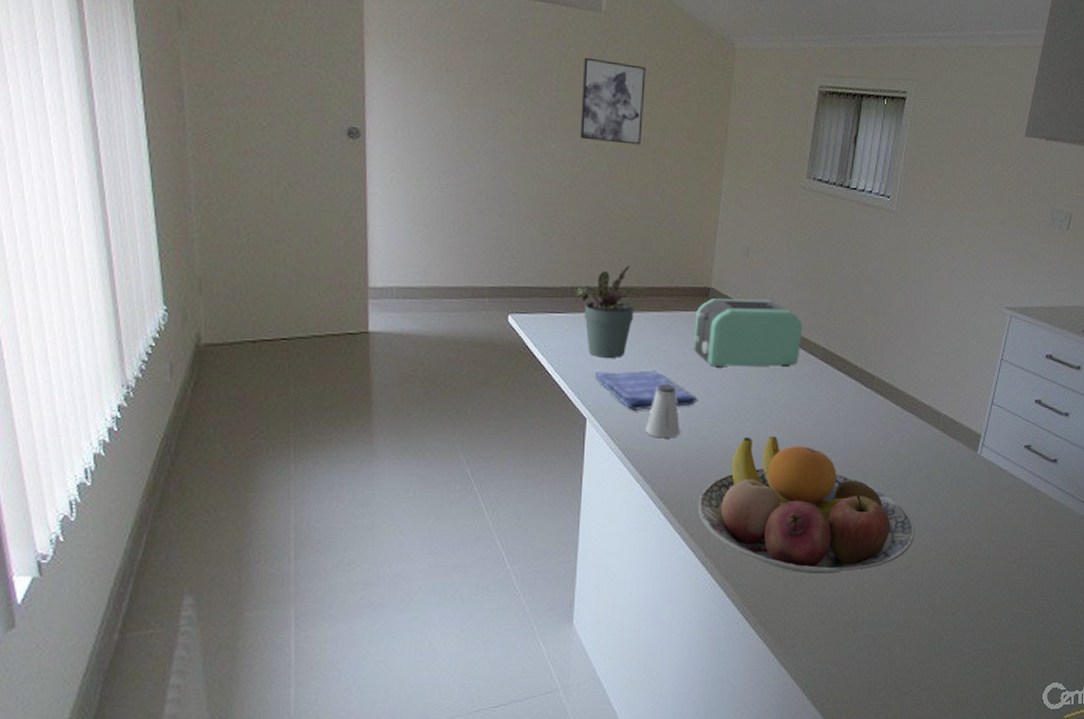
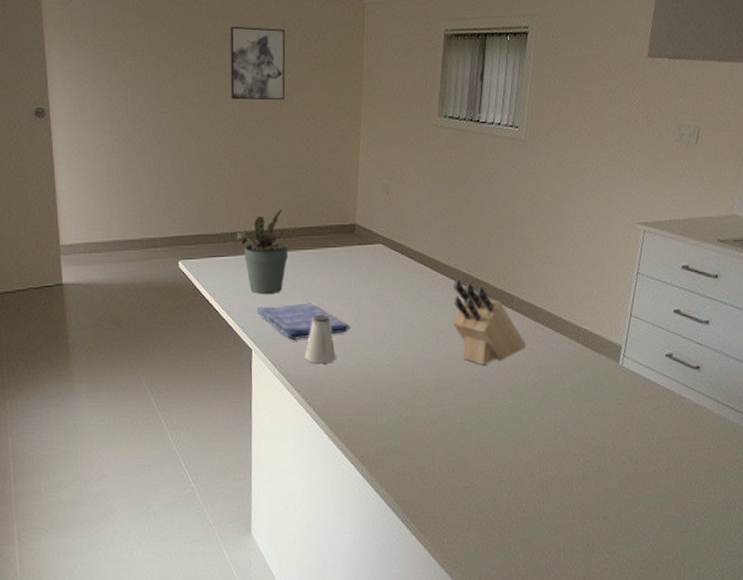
toaster: present [692,298,803,368] -> none [342,231,443,297]
fruit bowl: present [697,437,915,575] -> none [356,357,563,484]
knife block: none [808,354,884,448] -> present [452,279,526,365]

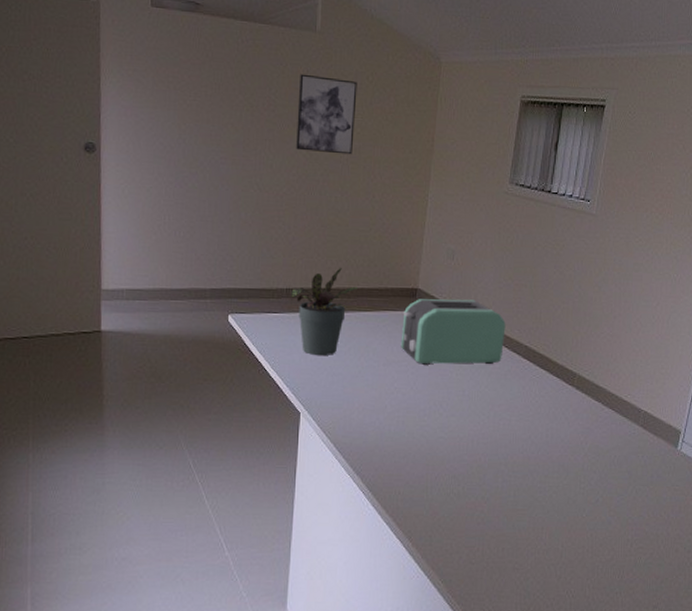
dish towel: present [257,302,349,340] -> none [309,367,404,405]
saltshaker: present [304,314,336,364] -> none [355,380,389,432]
toaster: none [342,231,443,297] -> present [400,299,506,365]
knife block: present [452,279,526,365] -> none [511,352,585,443]

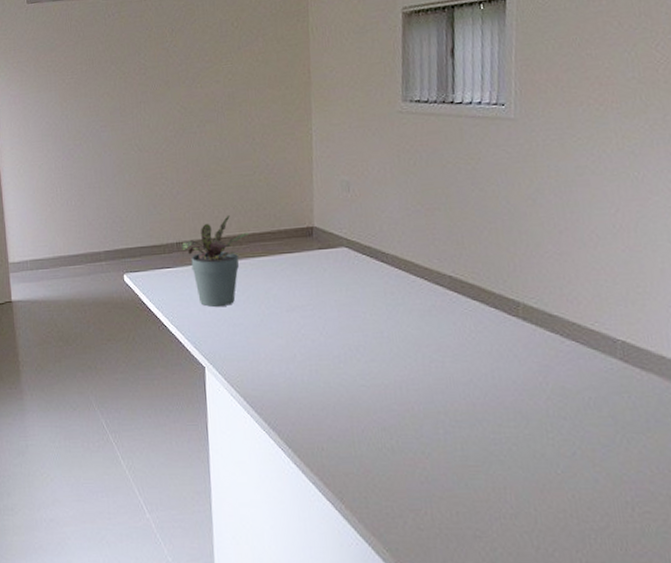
wall art: present [296,74,357,155] -> none [166,30,226,107]
toaster: present [400,299,506,365] -> none [300,231,423,307]

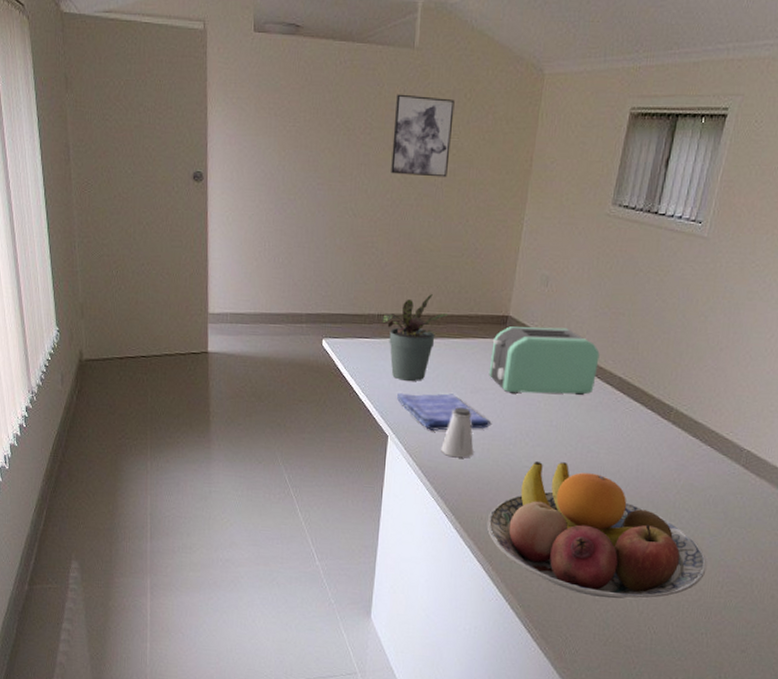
wall art: none [166,30,226,107] -> present [391,94,455,178]
dish towel: none [208,315,314,356] -> present [397,393,490,431]
saltshaker: none [264,328,301,384] -> present [441,407,474,458]
toaster: none [300,231,423,307] -> present [488,326,600,395]
fruit bowl: none [329,376,607,533] -> present [487,462,707,599]

